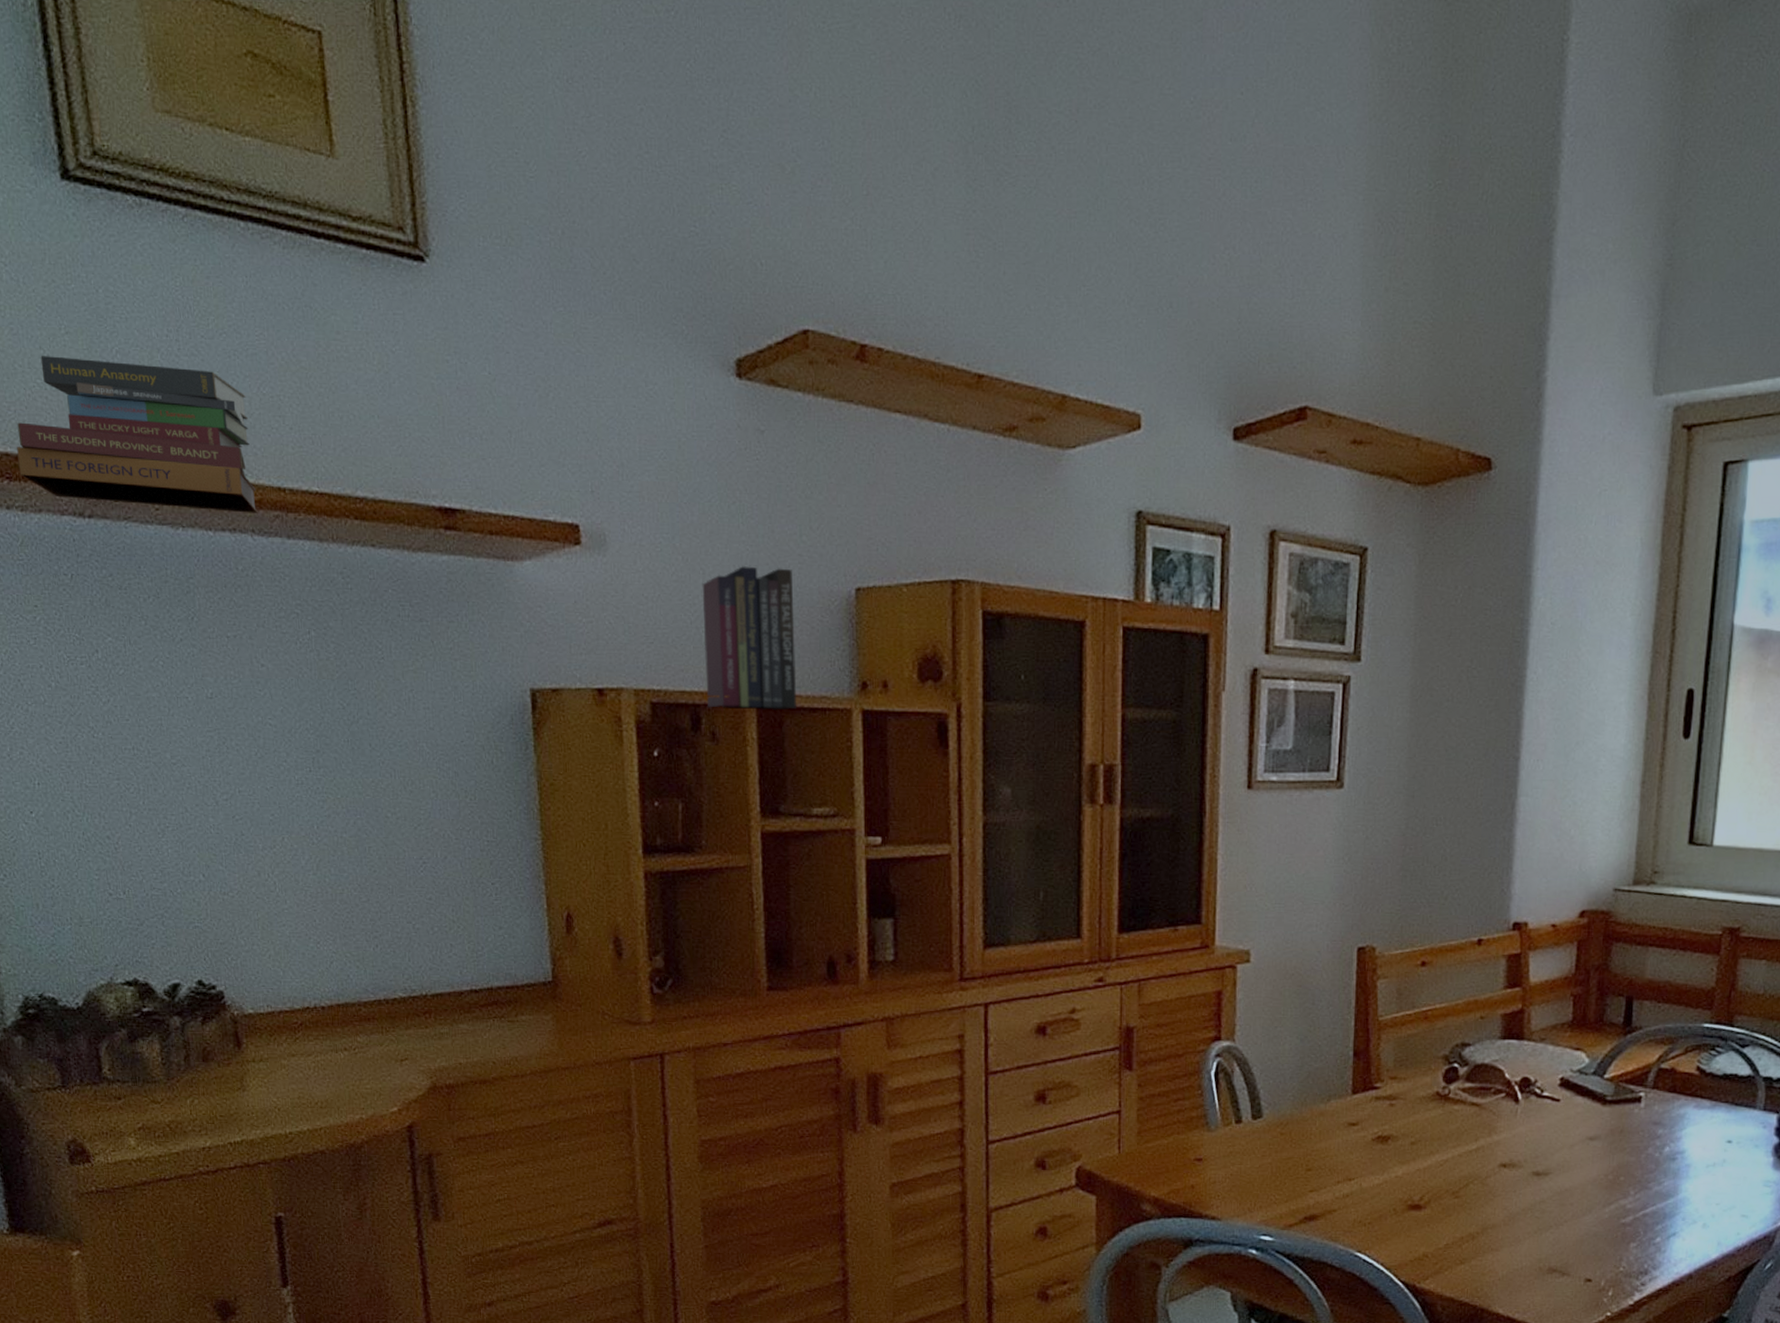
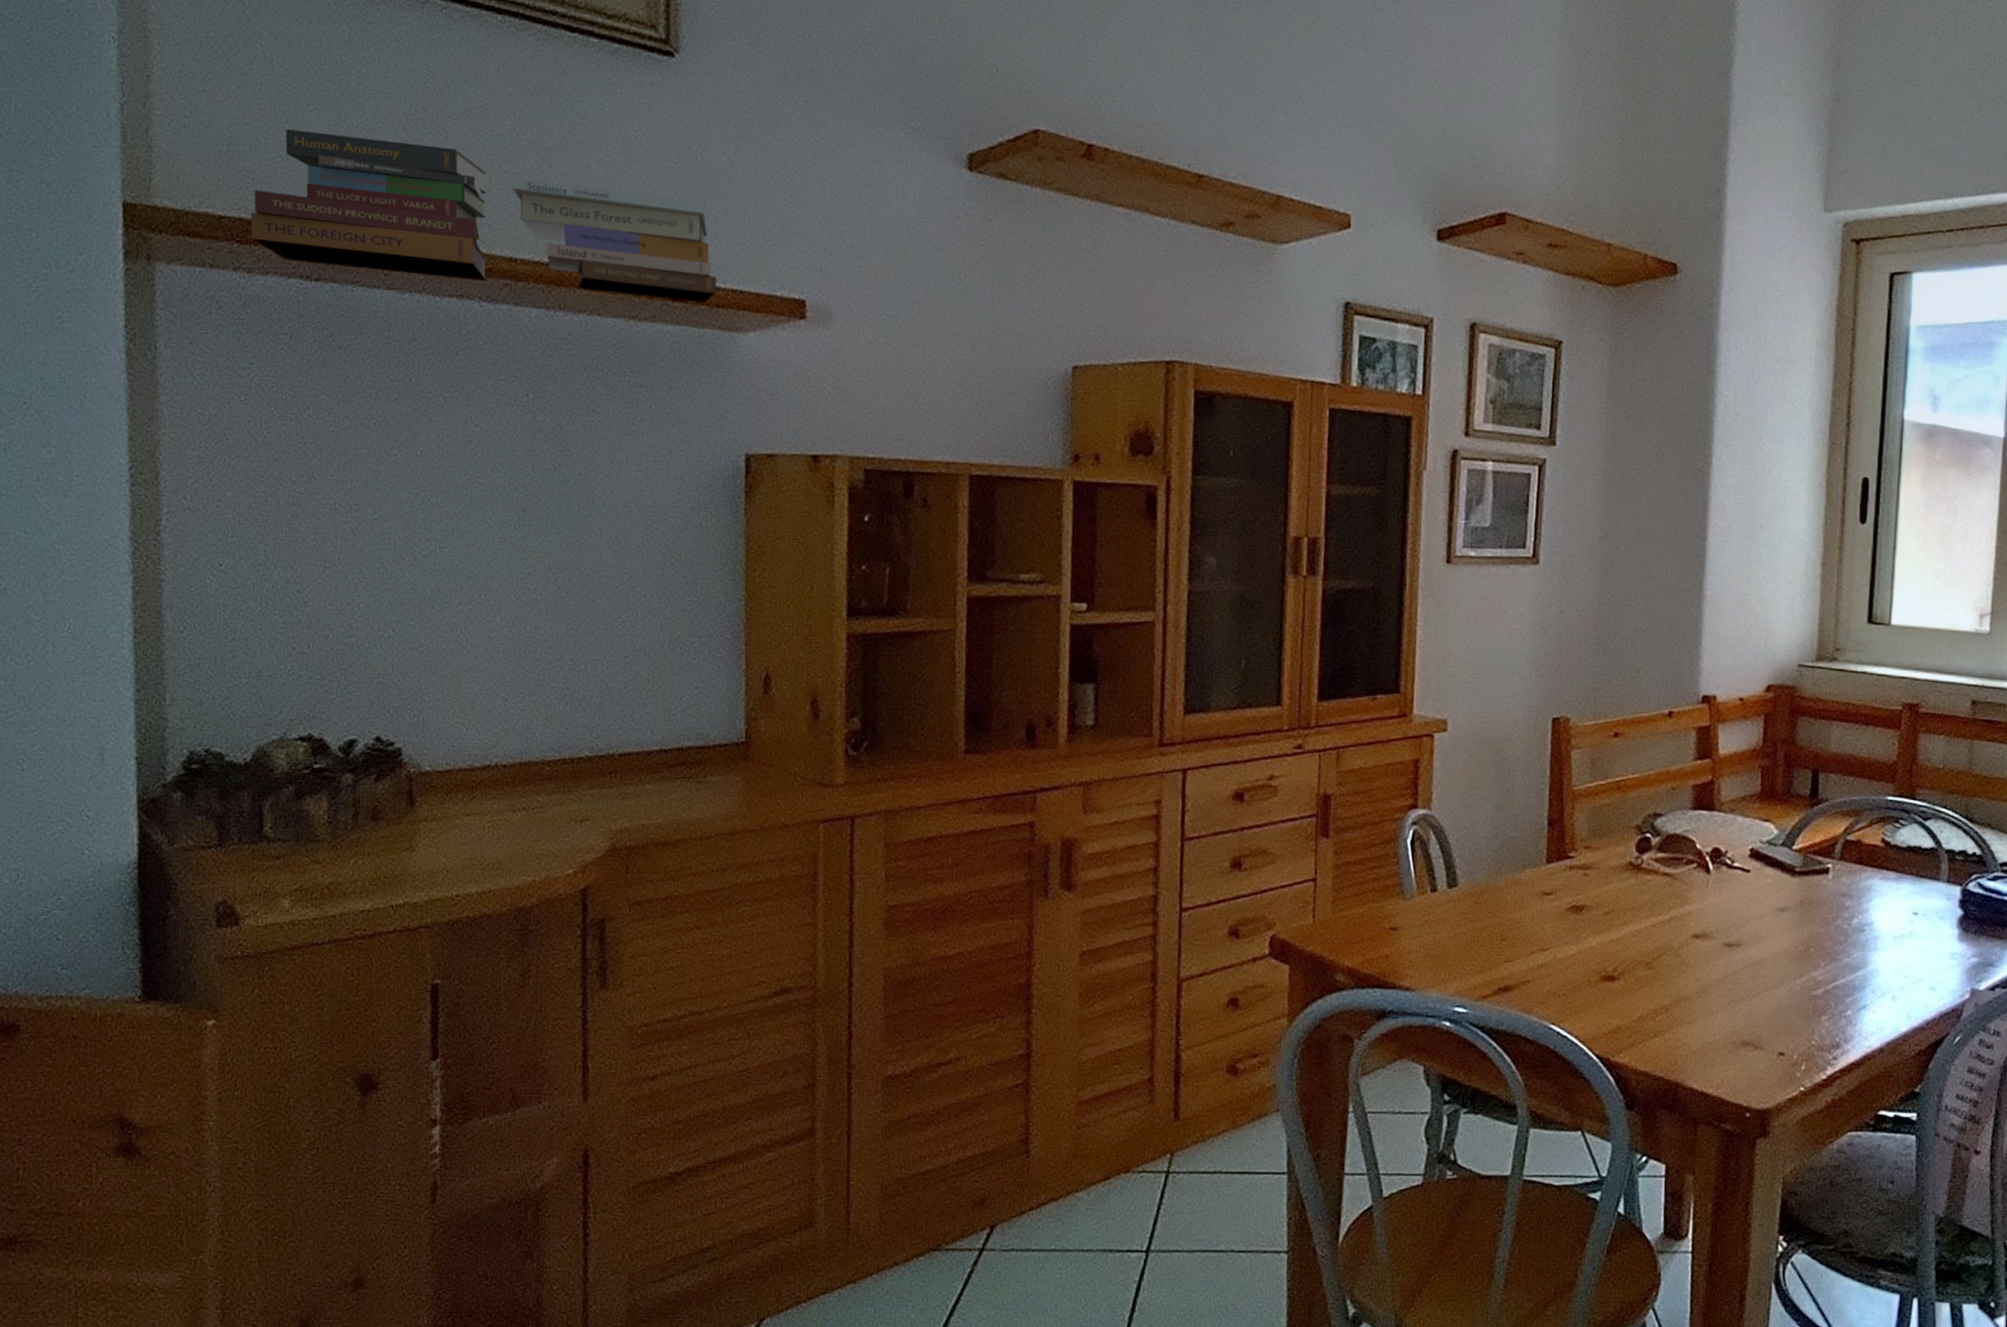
books: none [271,402,489,530] -> present [511,179,717,303]
books: present [702,566,797,710] -> none [920,343,1012,480]

